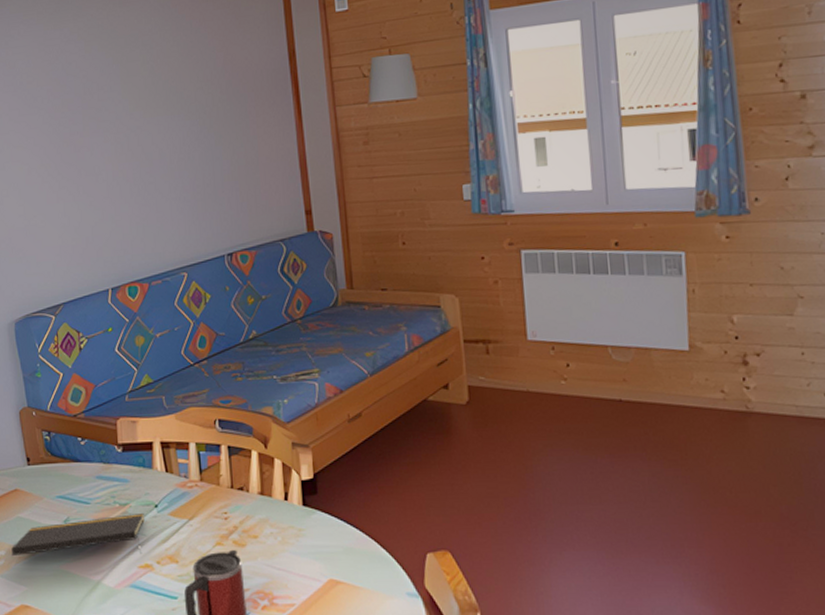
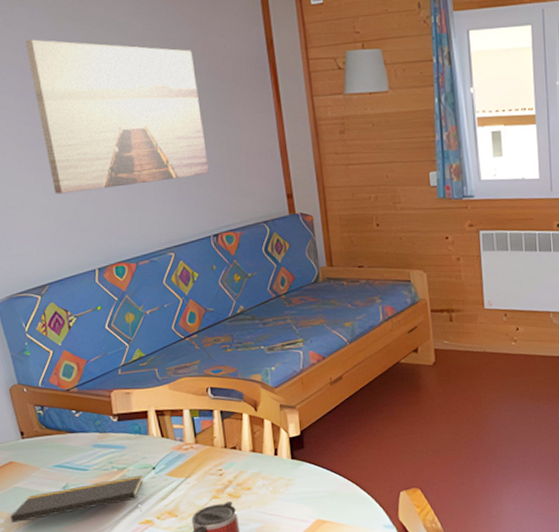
wall art: none [56,61,226,212] -> present [25,39,209,194]

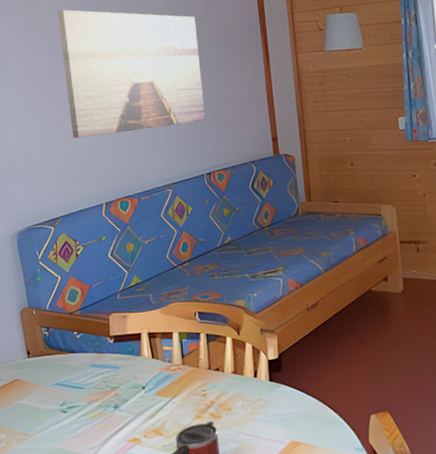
notepad: present [10,475,143,523] -> none [12,394,133,438]

